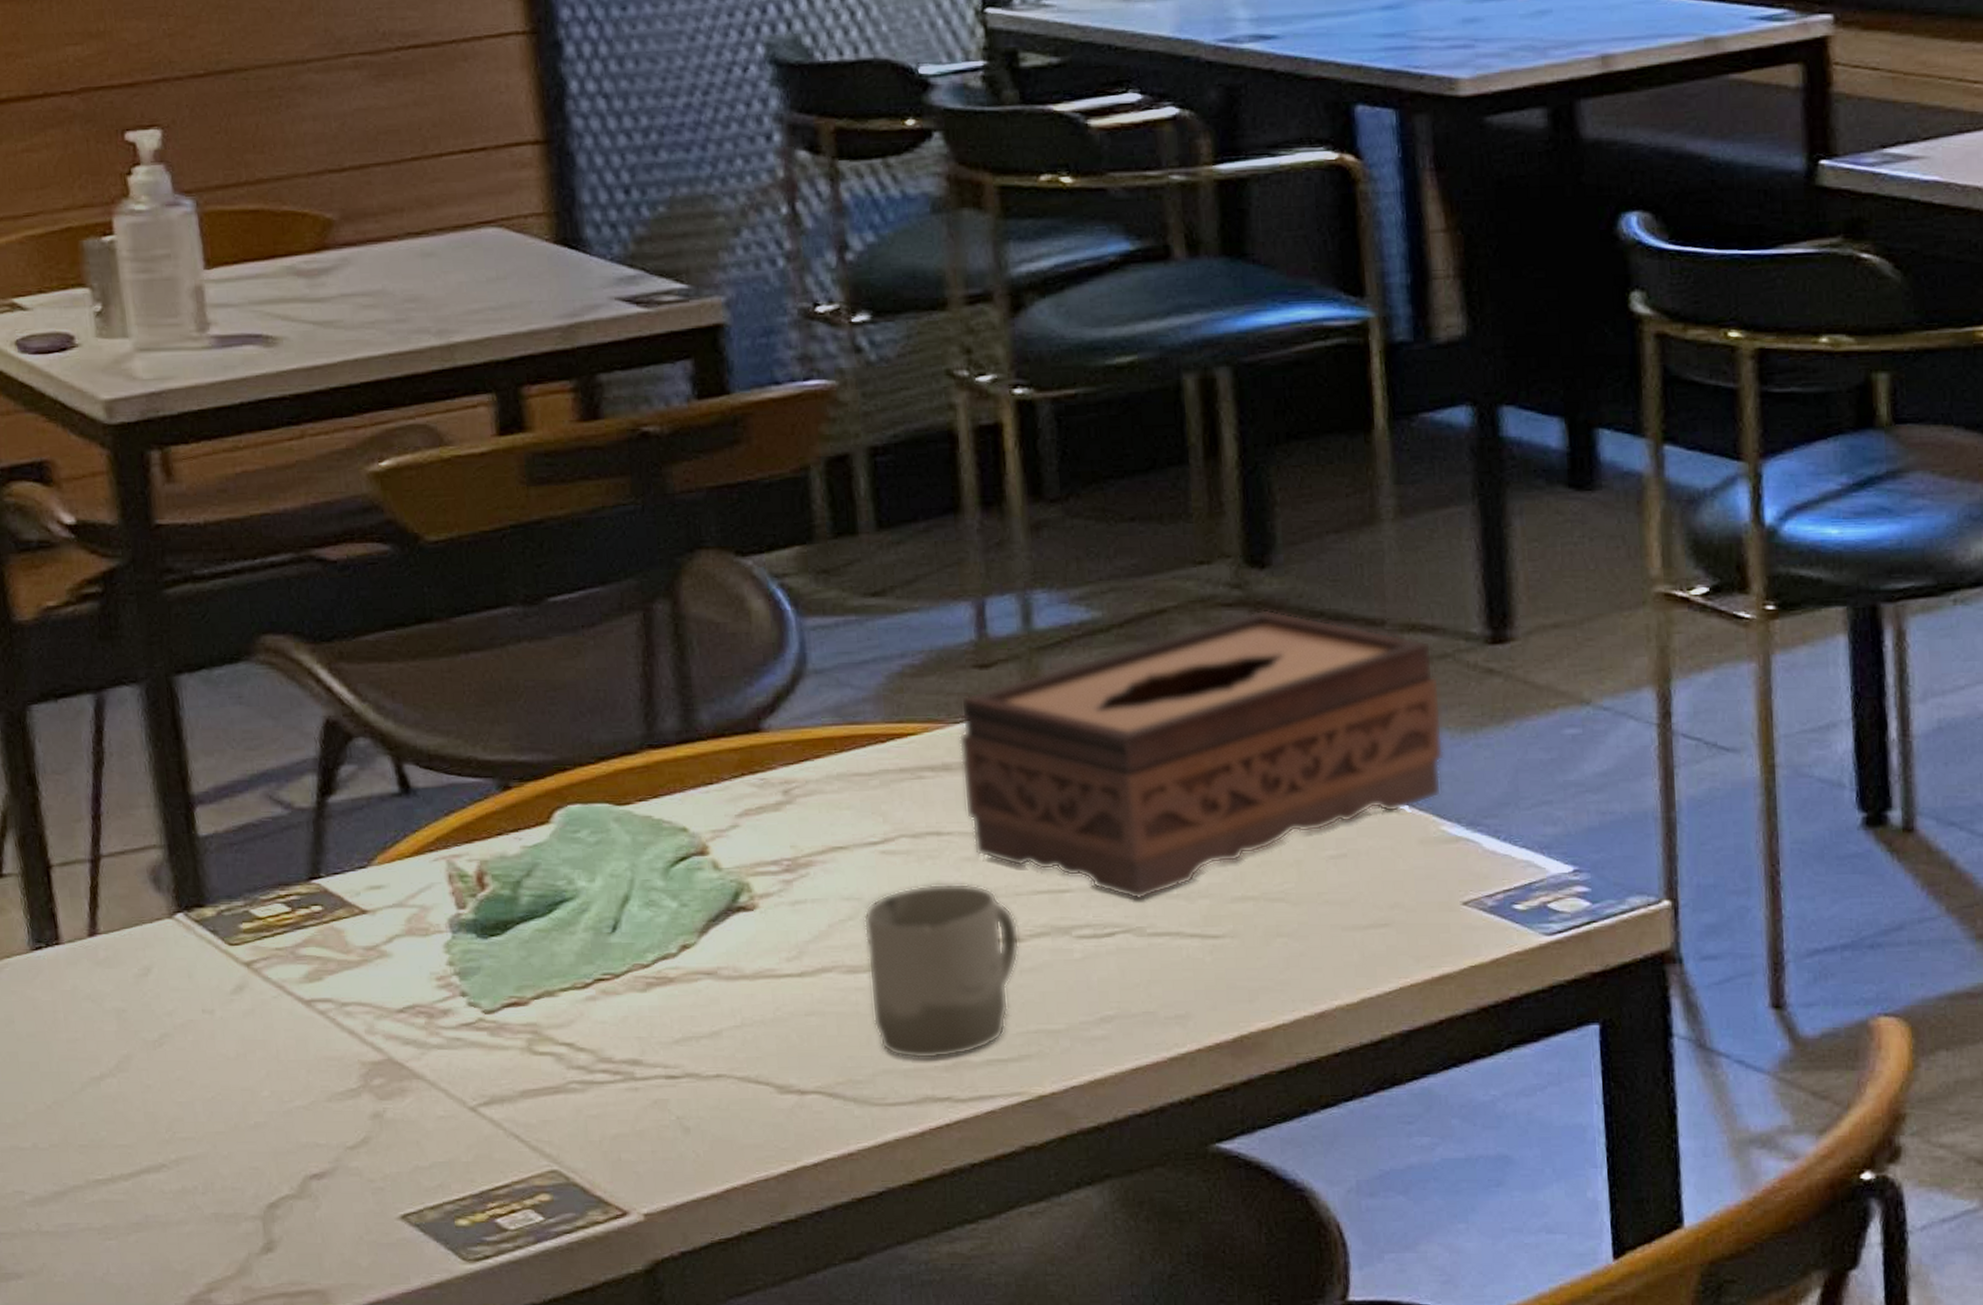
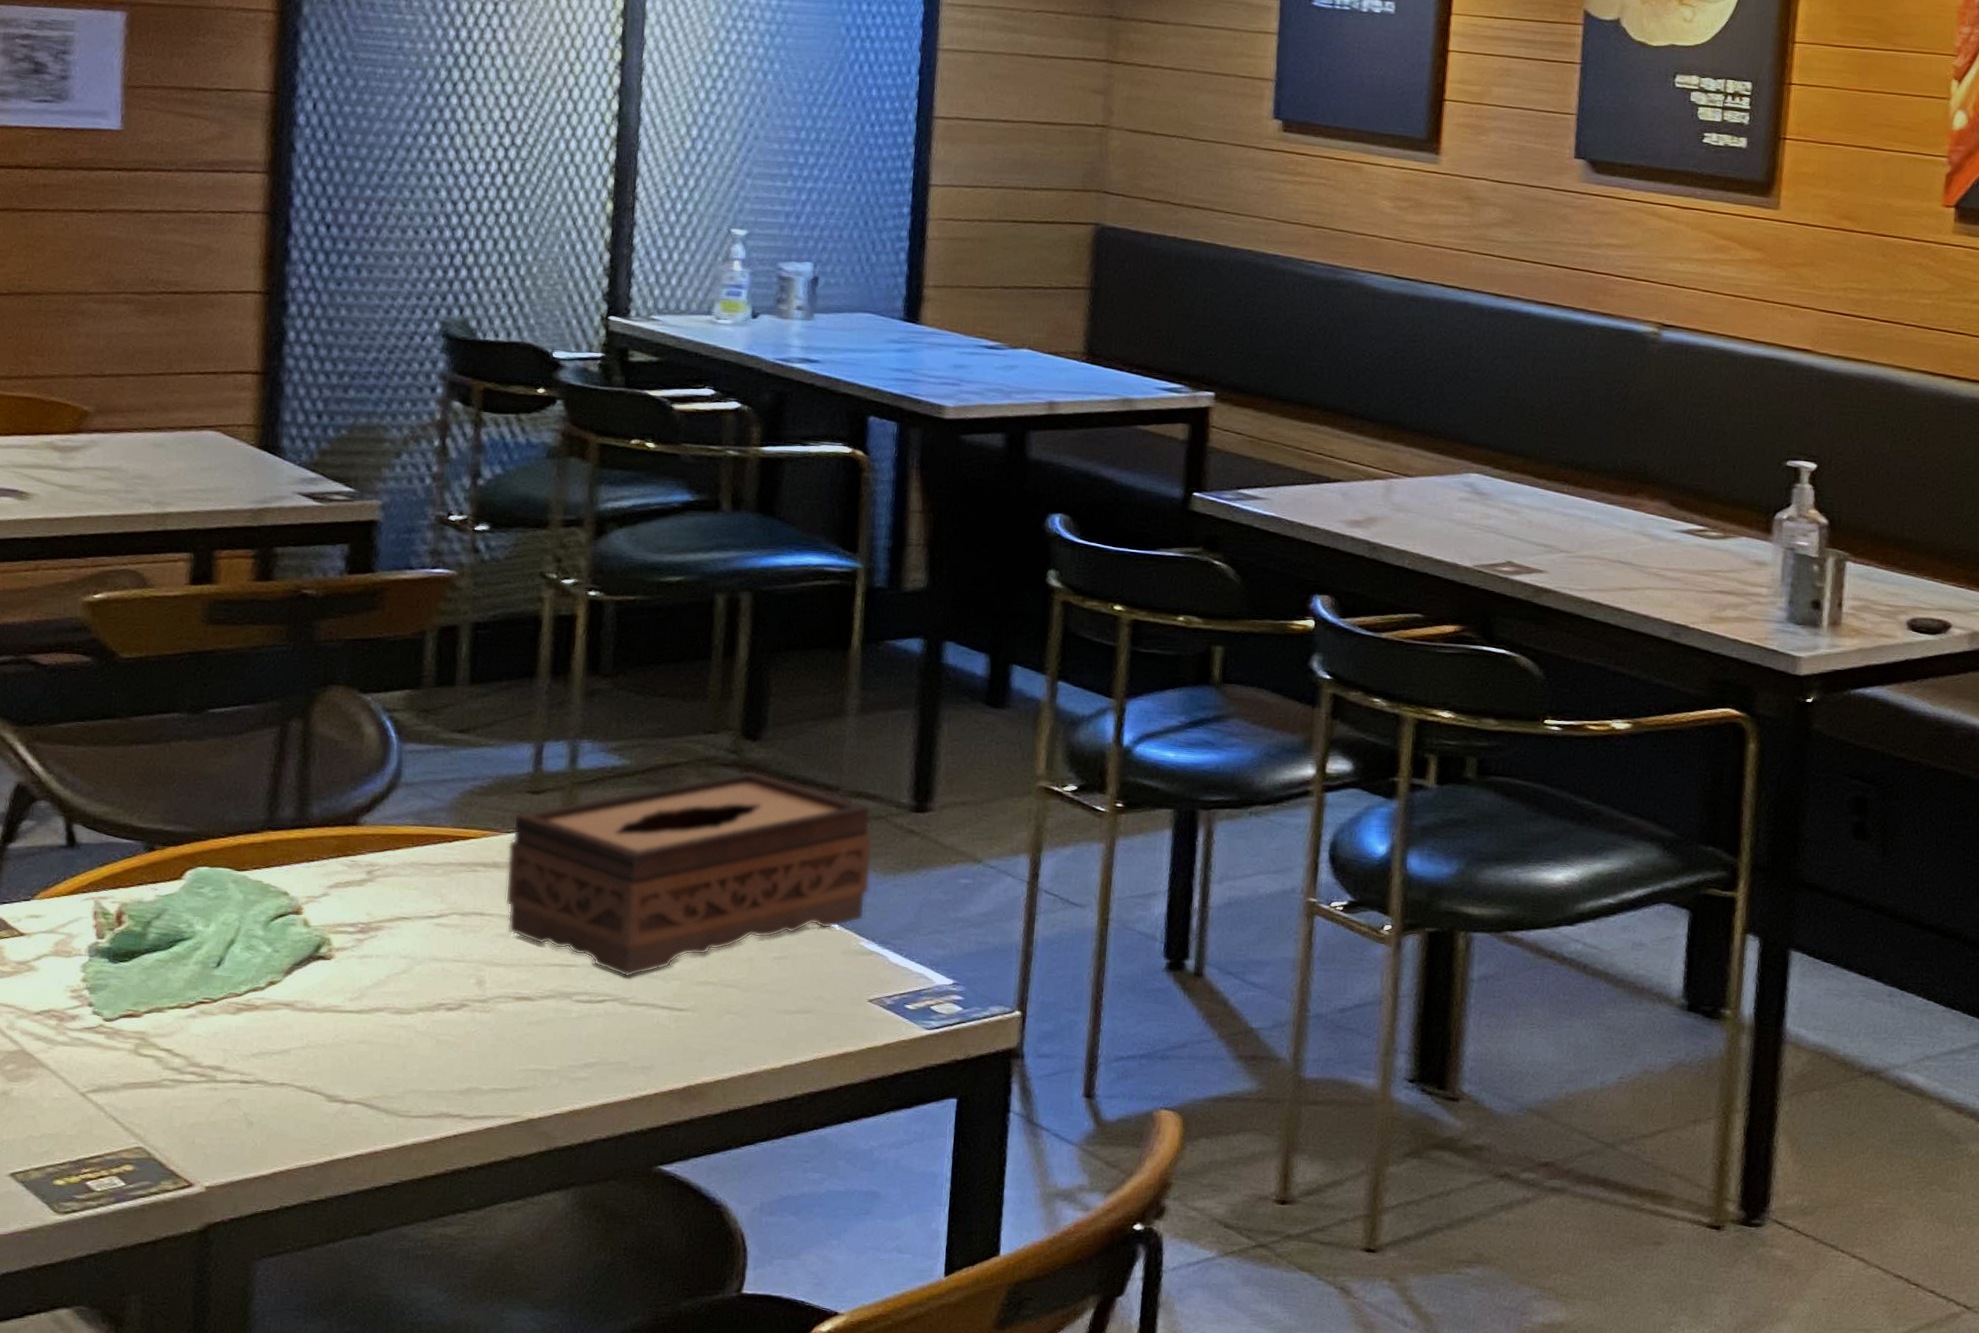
cup: present [863,883,1020,1059] -> none [409,951,533,1085]

